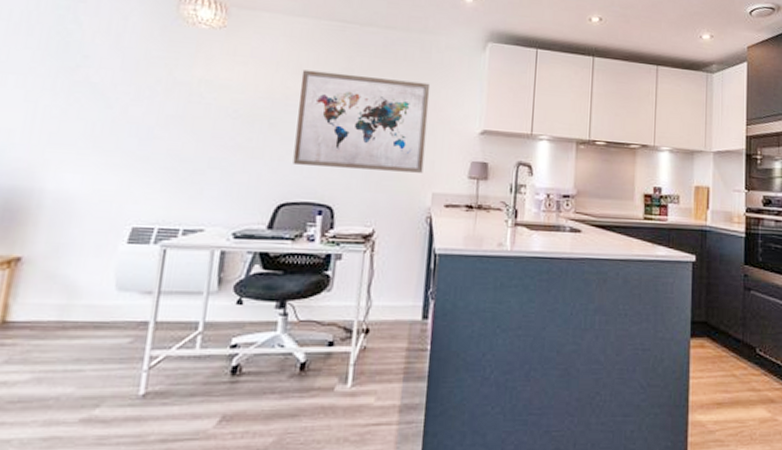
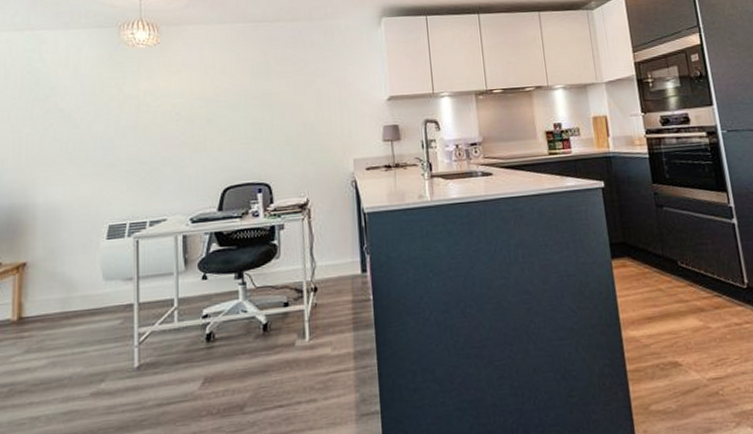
wall art: present [293,70,431,173] -> none [227,62,342,152]

